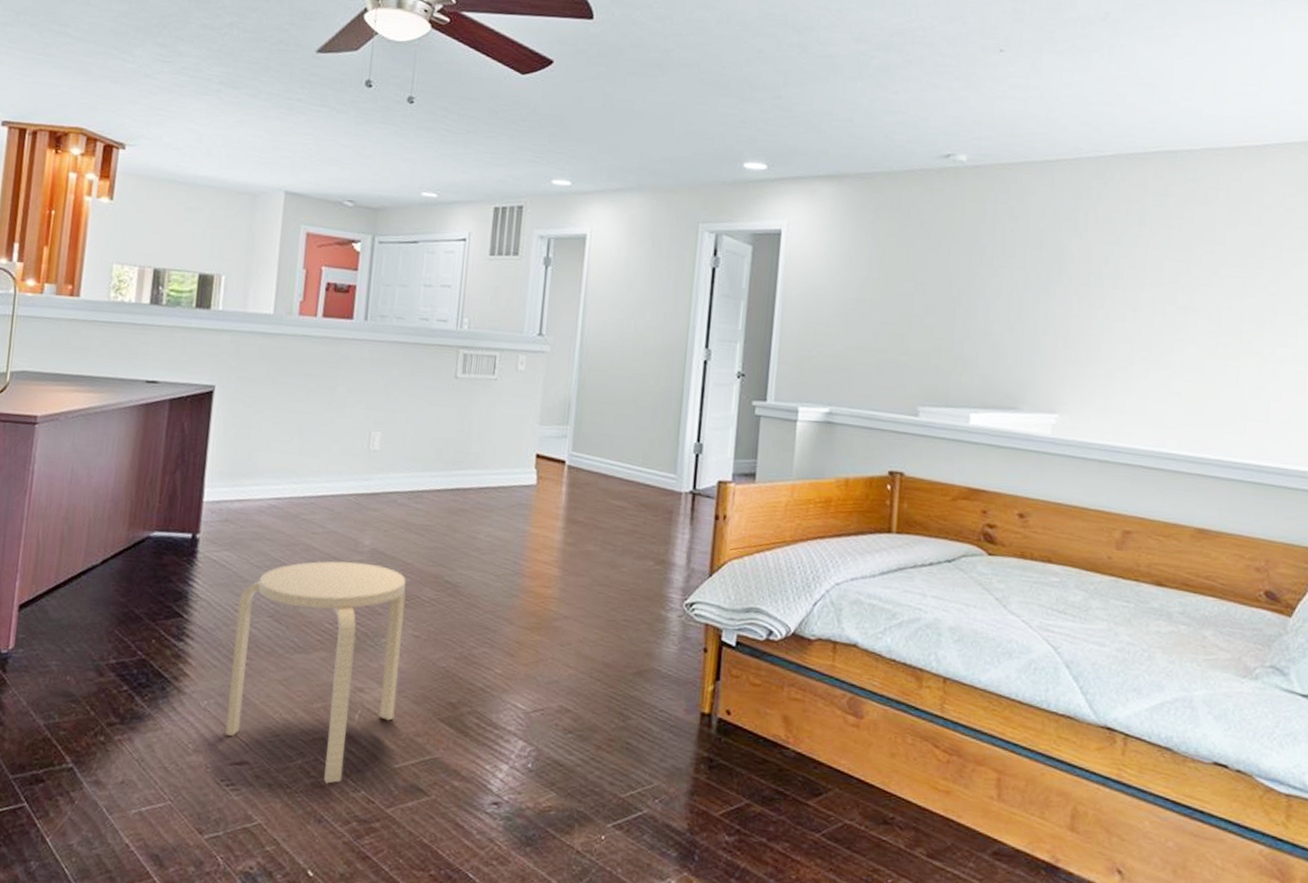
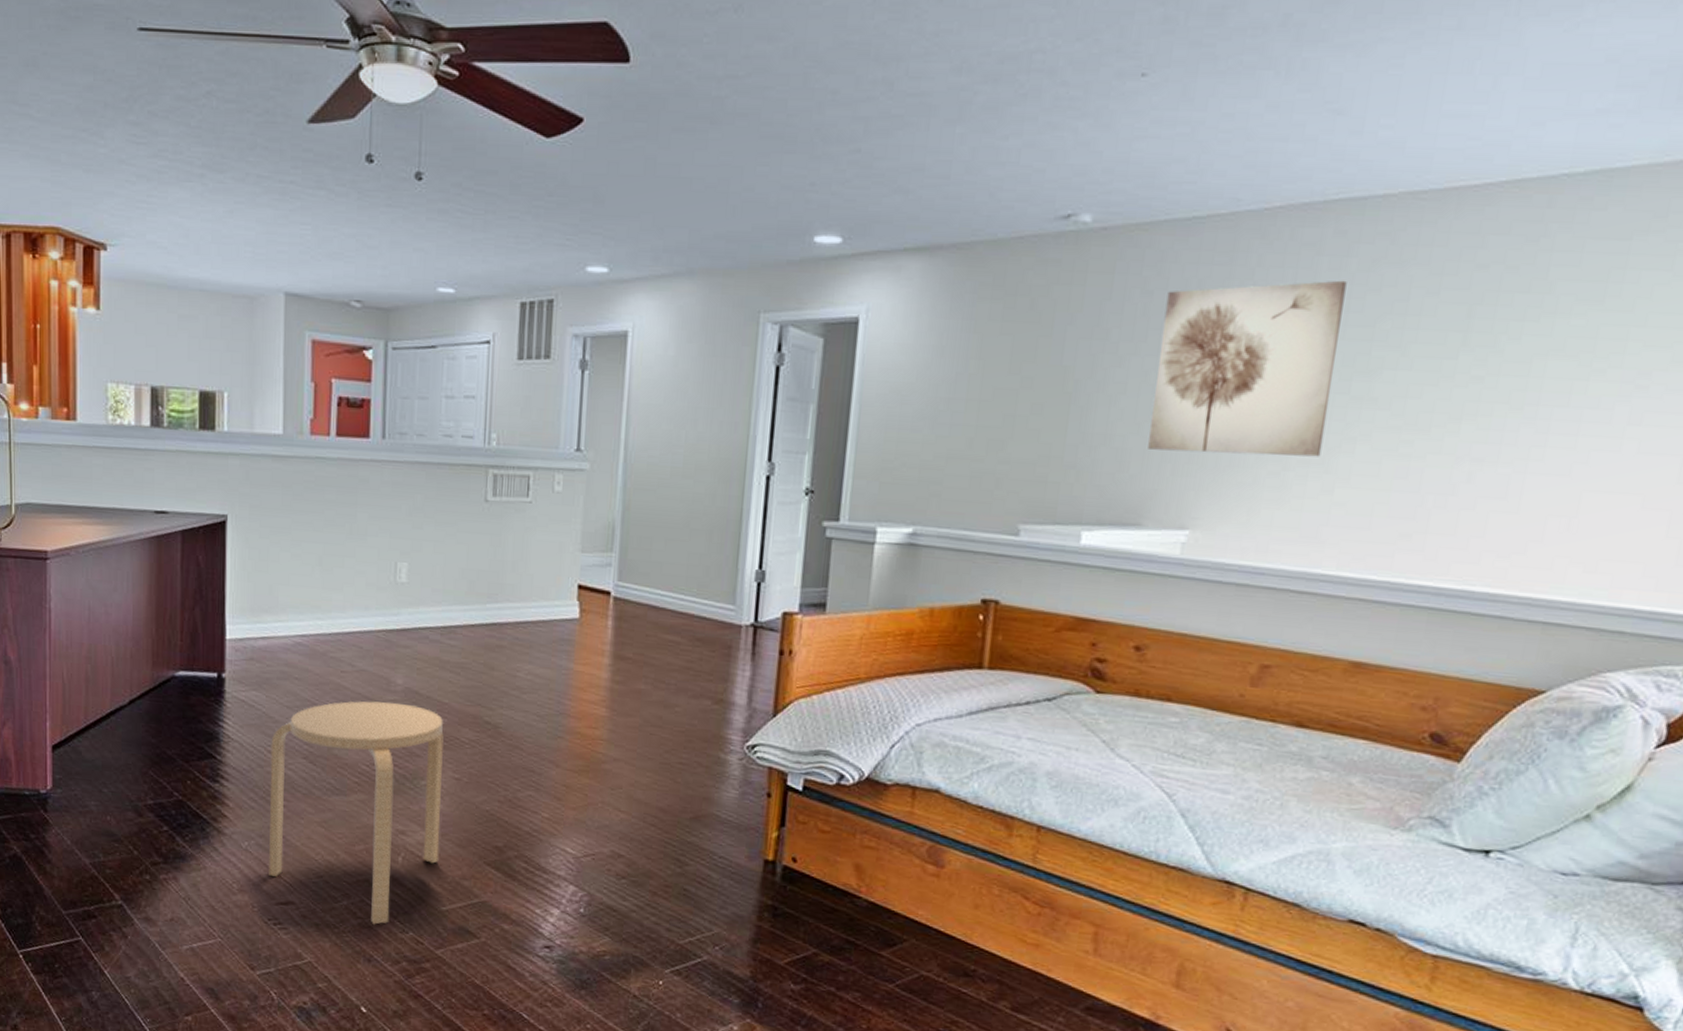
wall art: none [1020,214,1167,355] -> present [1148,280,1347,457]

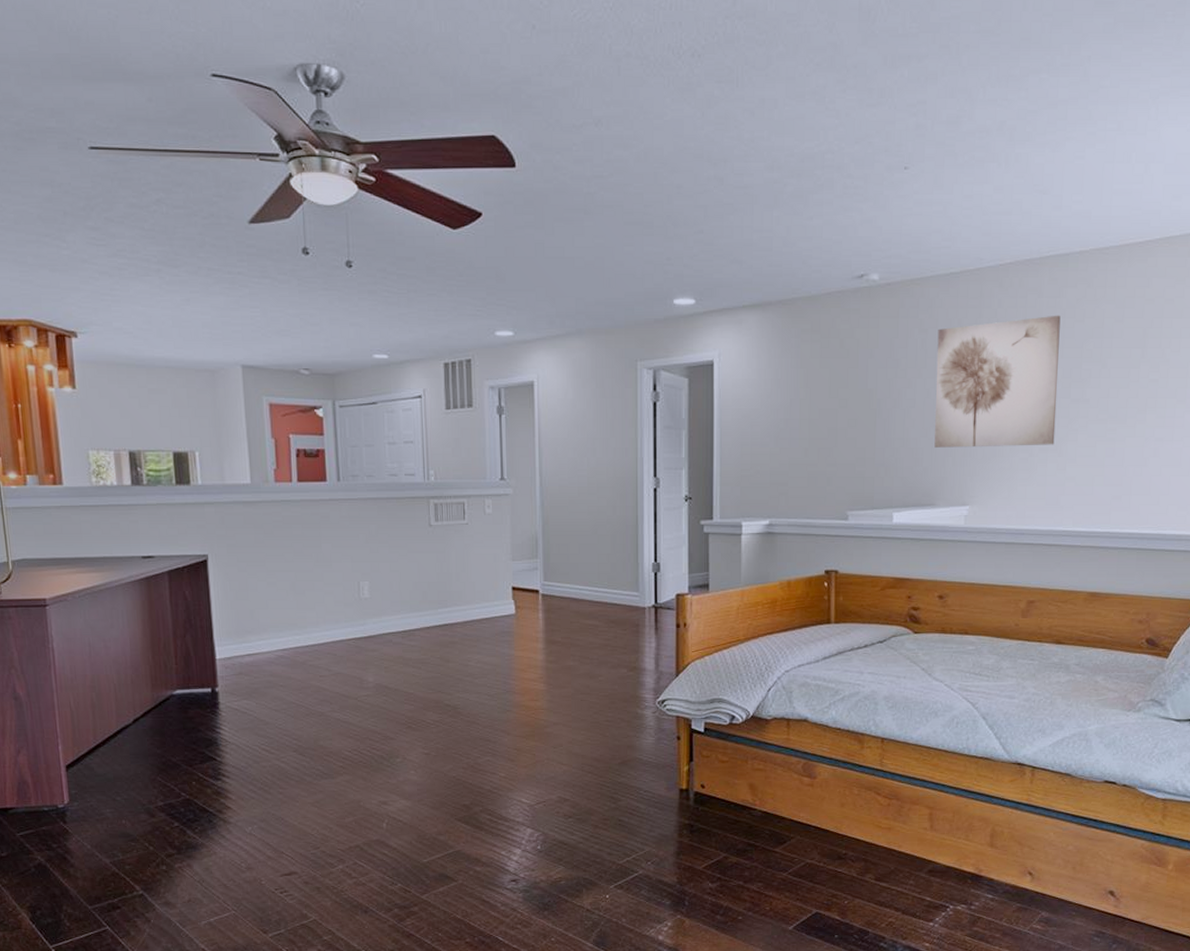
stool: present [268,701,445,925] -> none [264,697,417,881]

